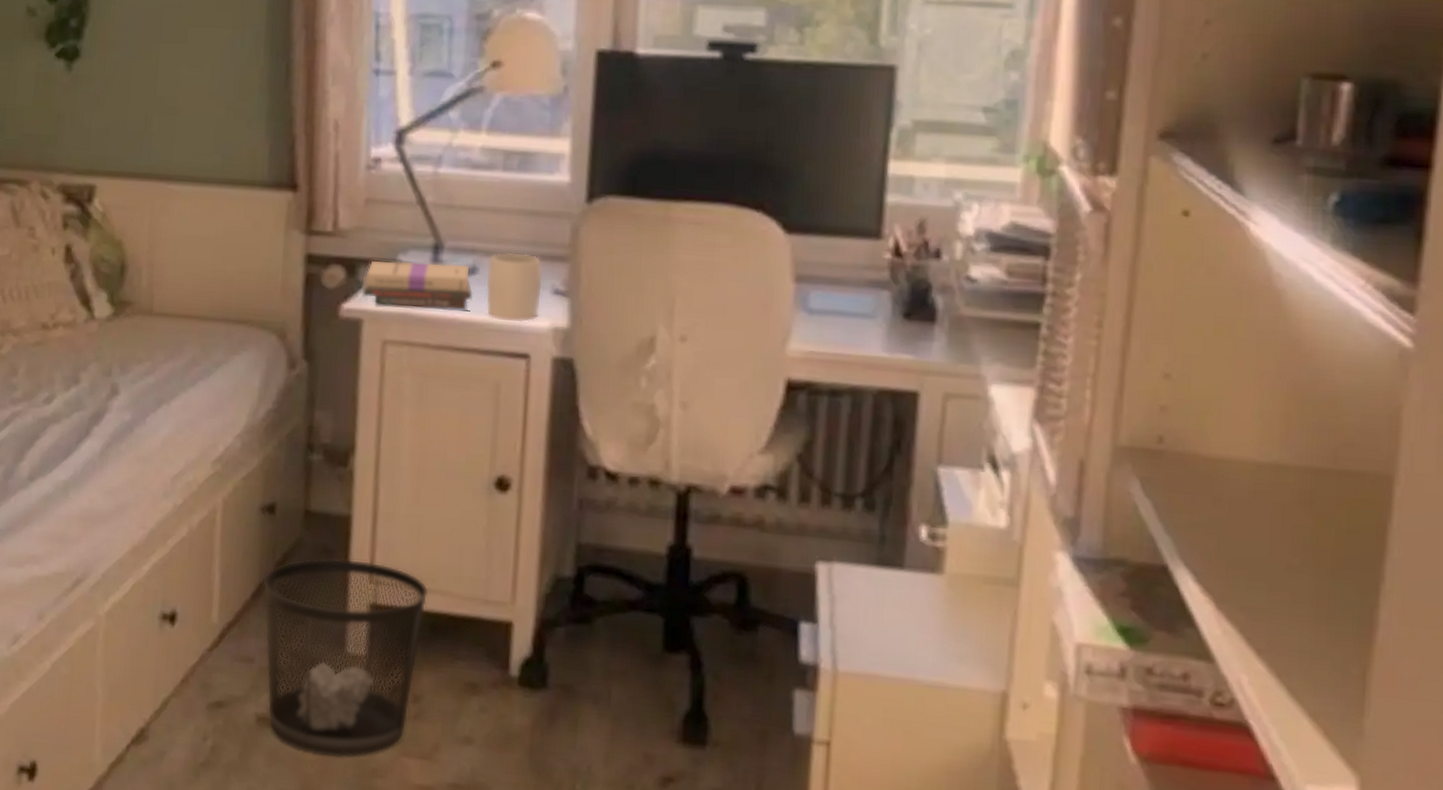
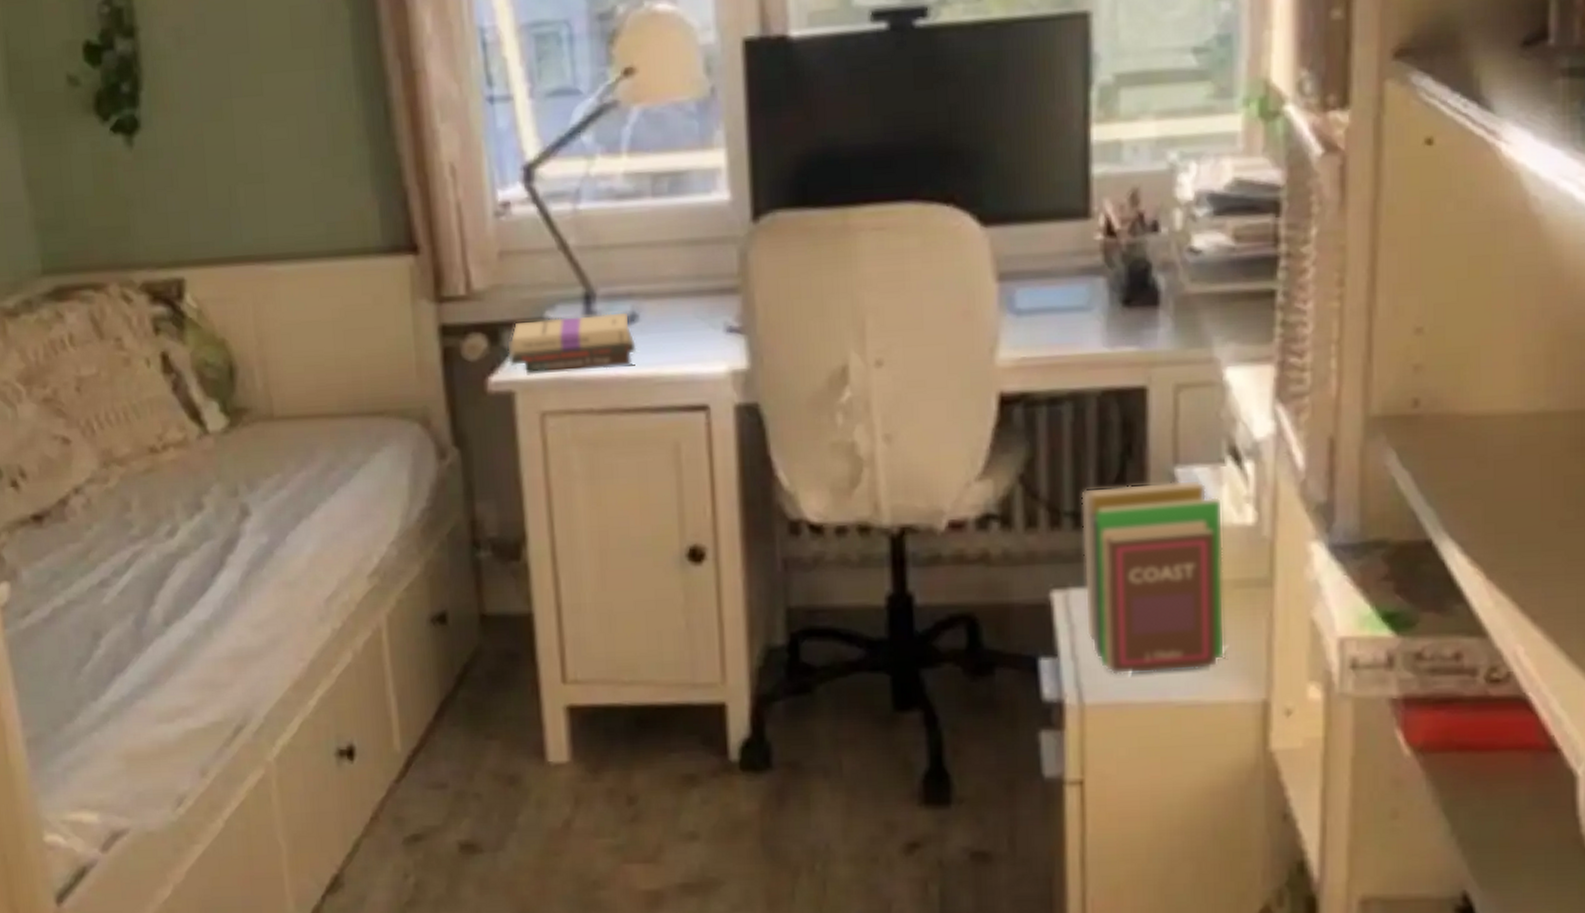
waste bin: present [263,557,429,756] -> none [444,659,630,874]
mug: present [485,252,543,323] -> none [648,290,715,373]
books: none [845,474,979,654] -> present [1081,479,1226,675]

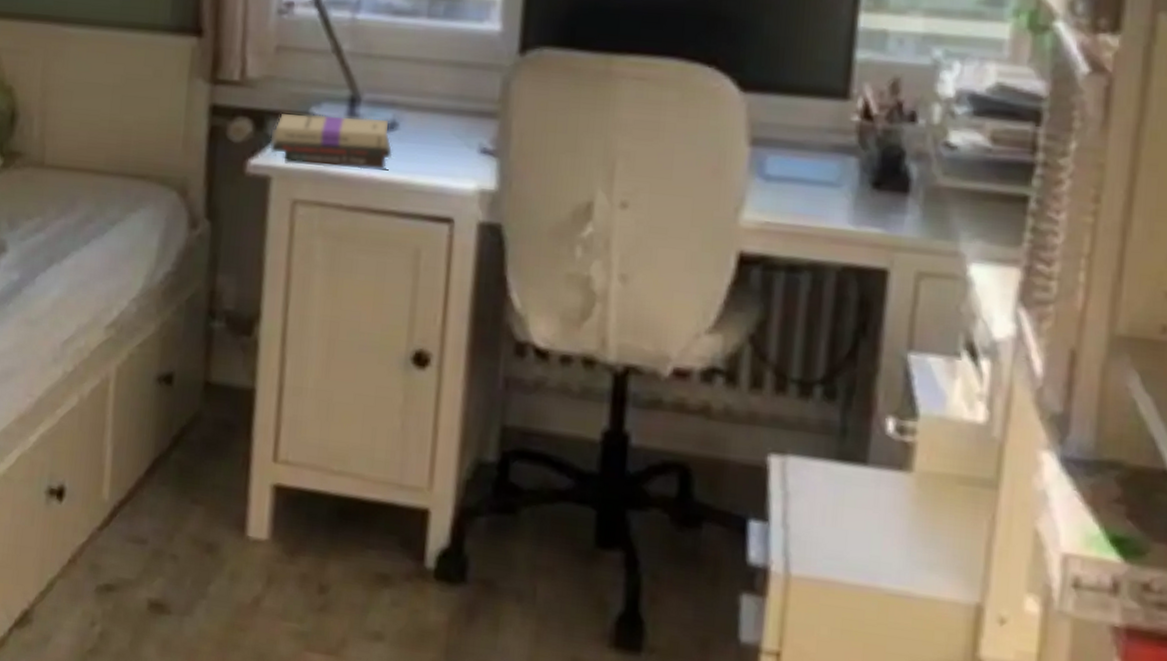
books: present [1081,479,1226,675] -> none [800,359,954,561]

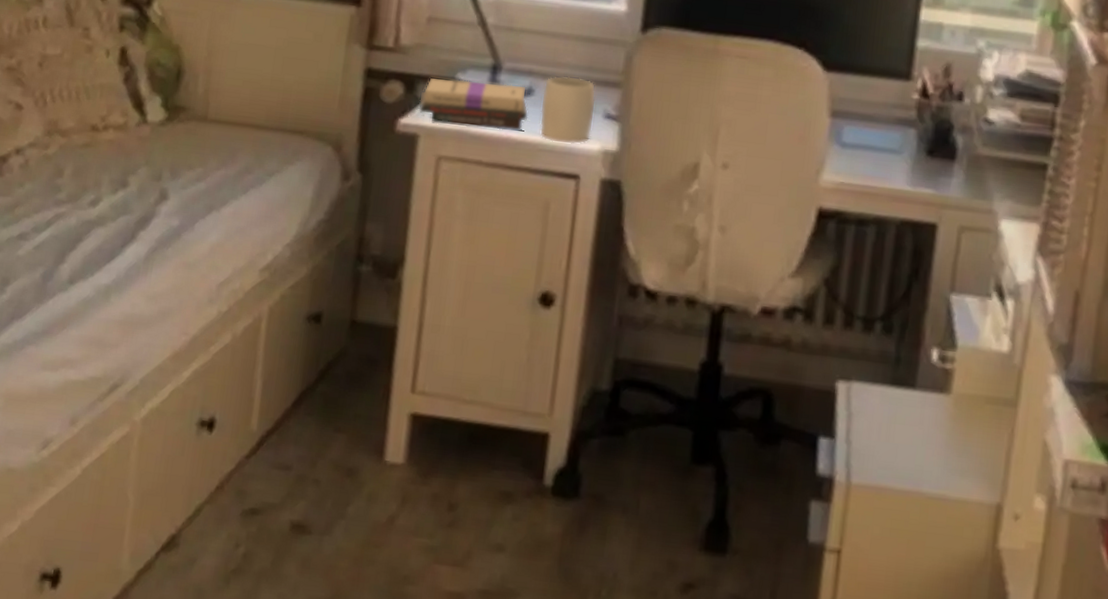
mug: none [405,106,470,184] -> present [539,75,596,145]

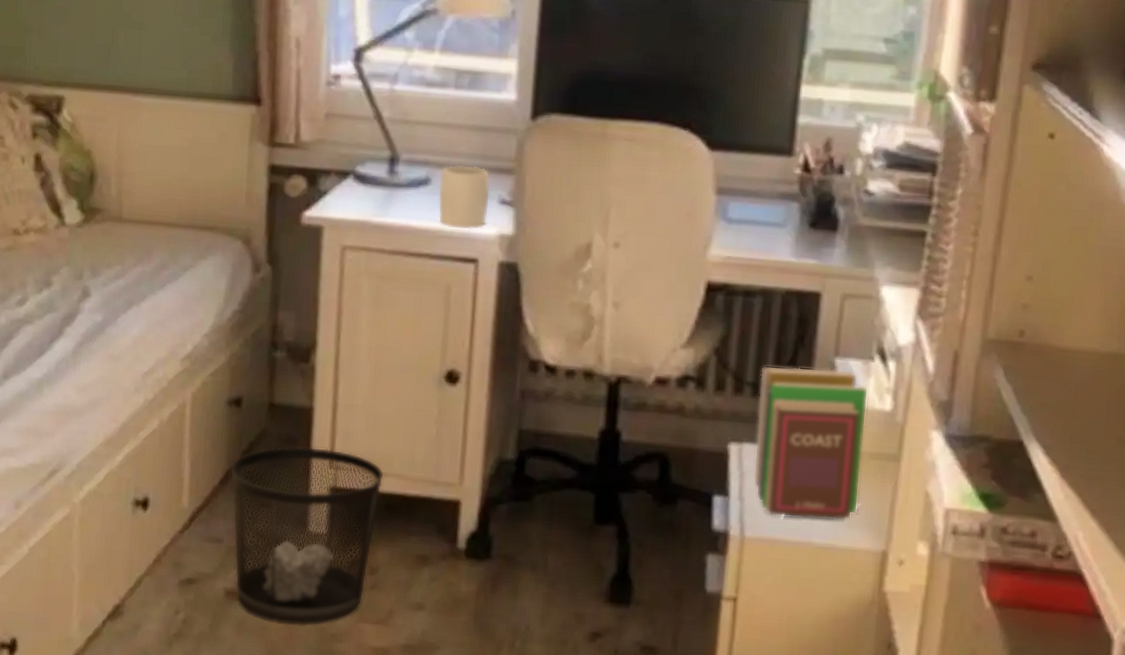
waste bin: none [302,367,470,563] -> present [230,446,384,624]
books: present [419,78,528,131] -> none [322,172,426,220]
books: none [860,299,985,468] -> present [752,365,869,520]

